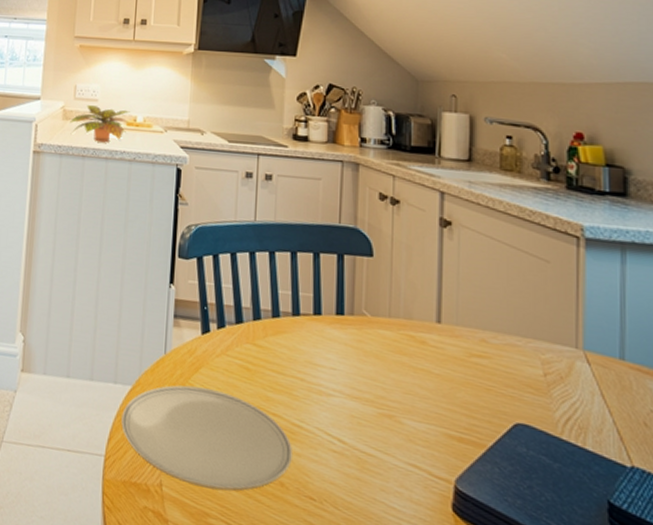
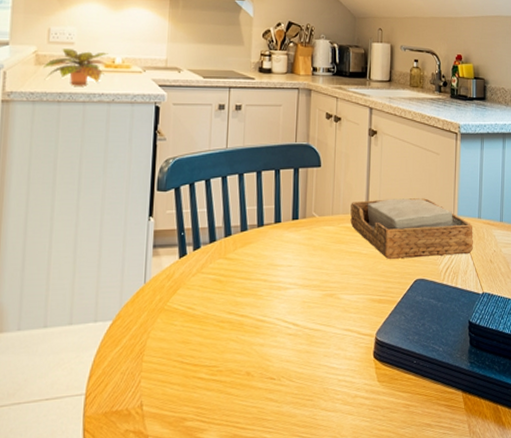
plate: present [121,385,292,492] -> none [102,306,257,397]
napkin holder: none [415,305,612,407] -> present [350,198,473,259]

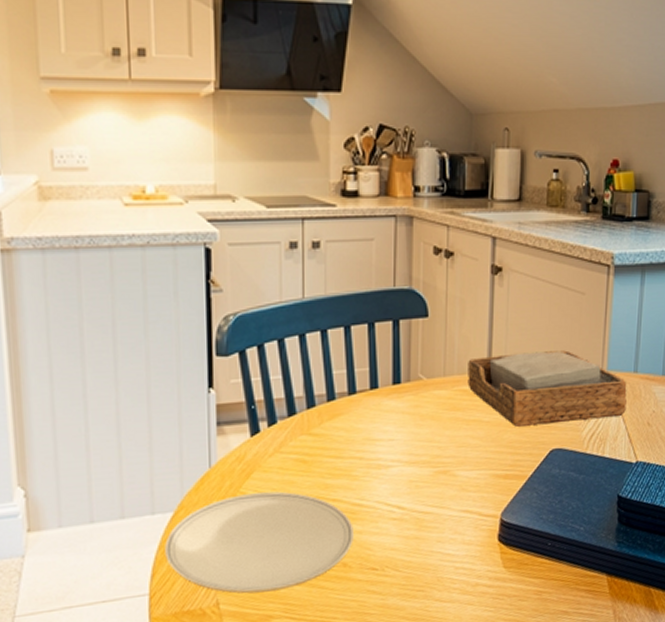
plant: present [43,49,108,86] -> none [50,177,136,226]
plate: none [102,306,257,397] -> present [165,491,353,594]

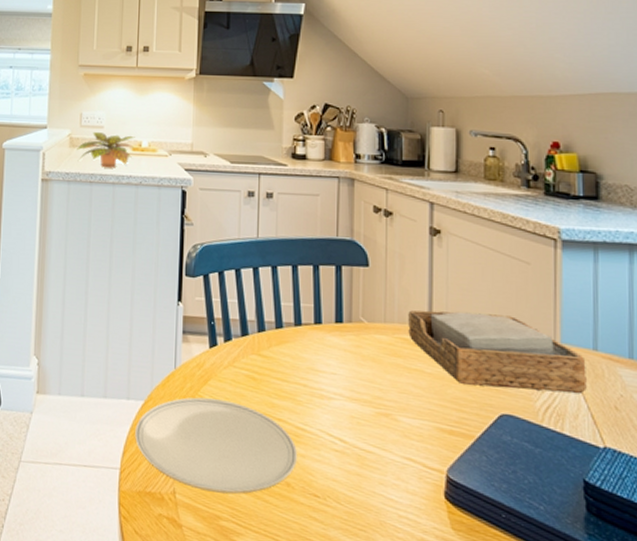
plant: none [50,177,136,226] -> present [77,132,135,168]

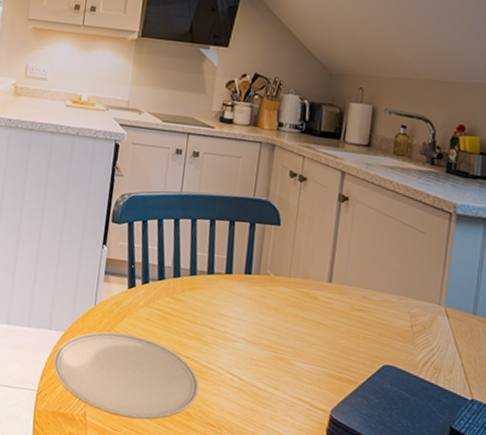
plant: present [77,132,135,168] -> none [20,83,76,118]
napkin holder: present [408,310,587,394] -> none [309,267,465,352]

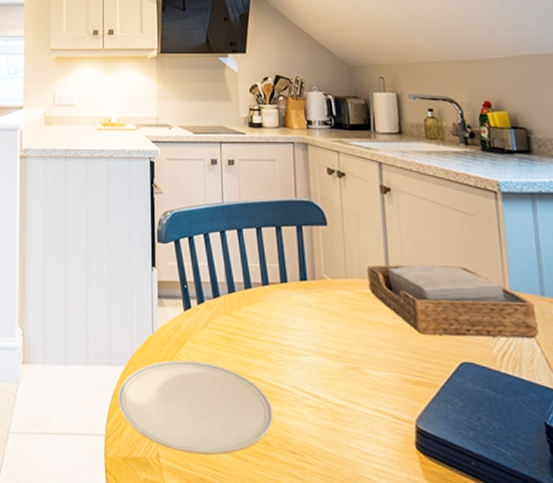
napkin holder: none [309,267,465,352] -> present [367,264,539,339]

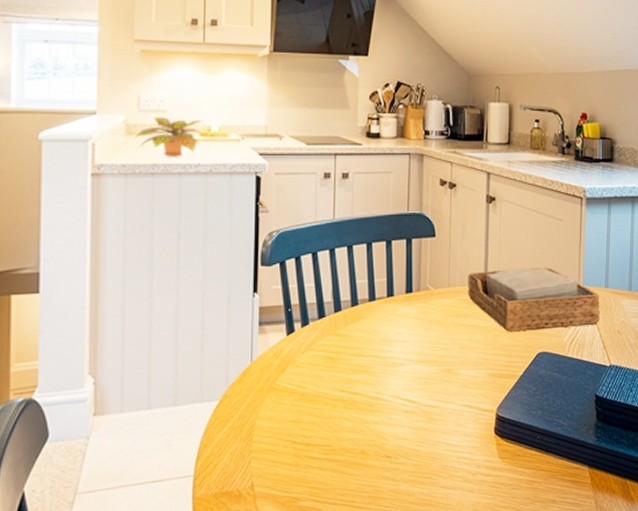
plant: none [51,110,105,143] -> present [134,117,203,157]
plate: present [118,360,273,456] -> none [210,384,371,478]

